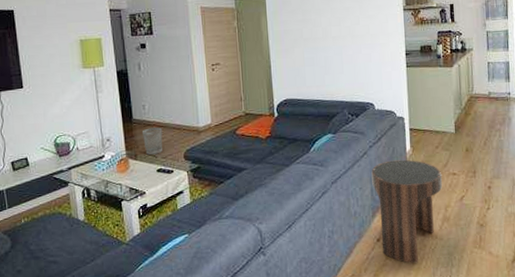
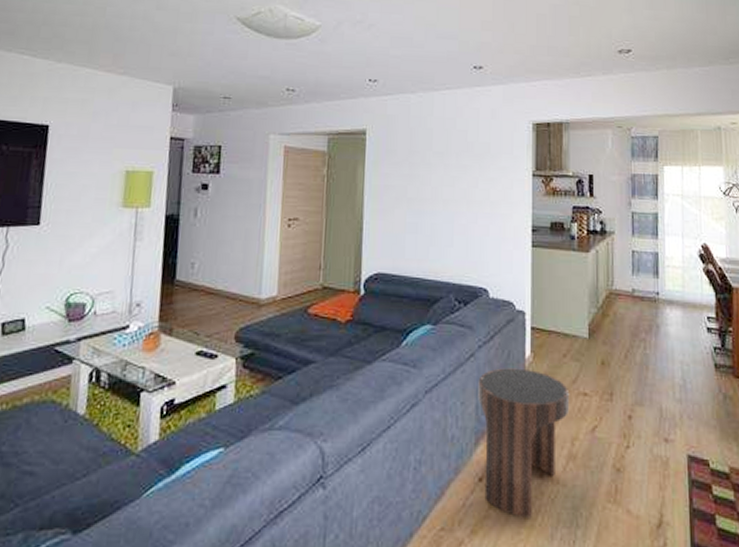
wastebasket: present [141,127,163,155] -> none [184,294,212,330]

